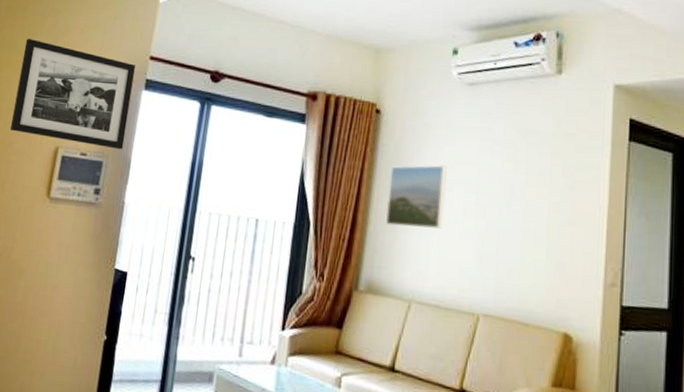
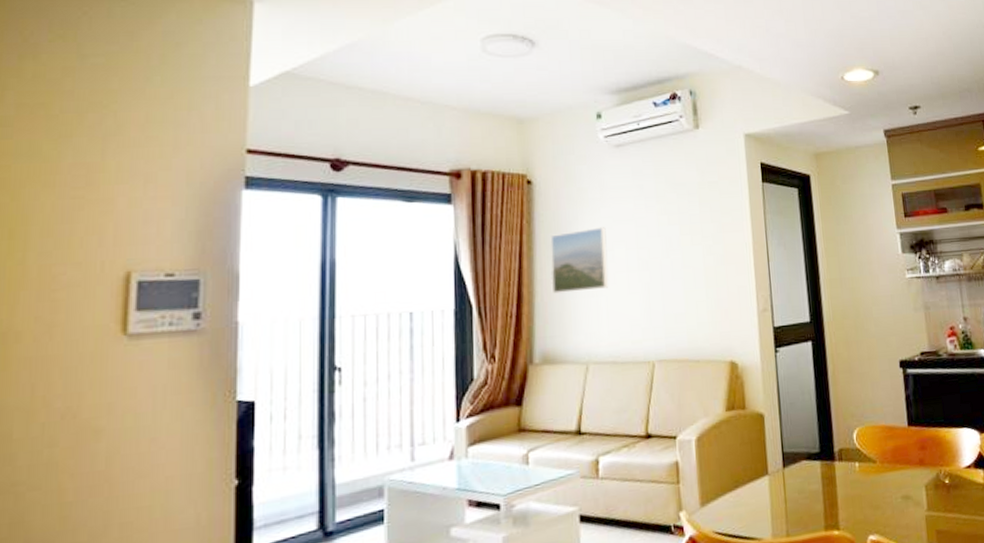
picture frame: present [10,38,135,150] -> none [49,141,228,263]

